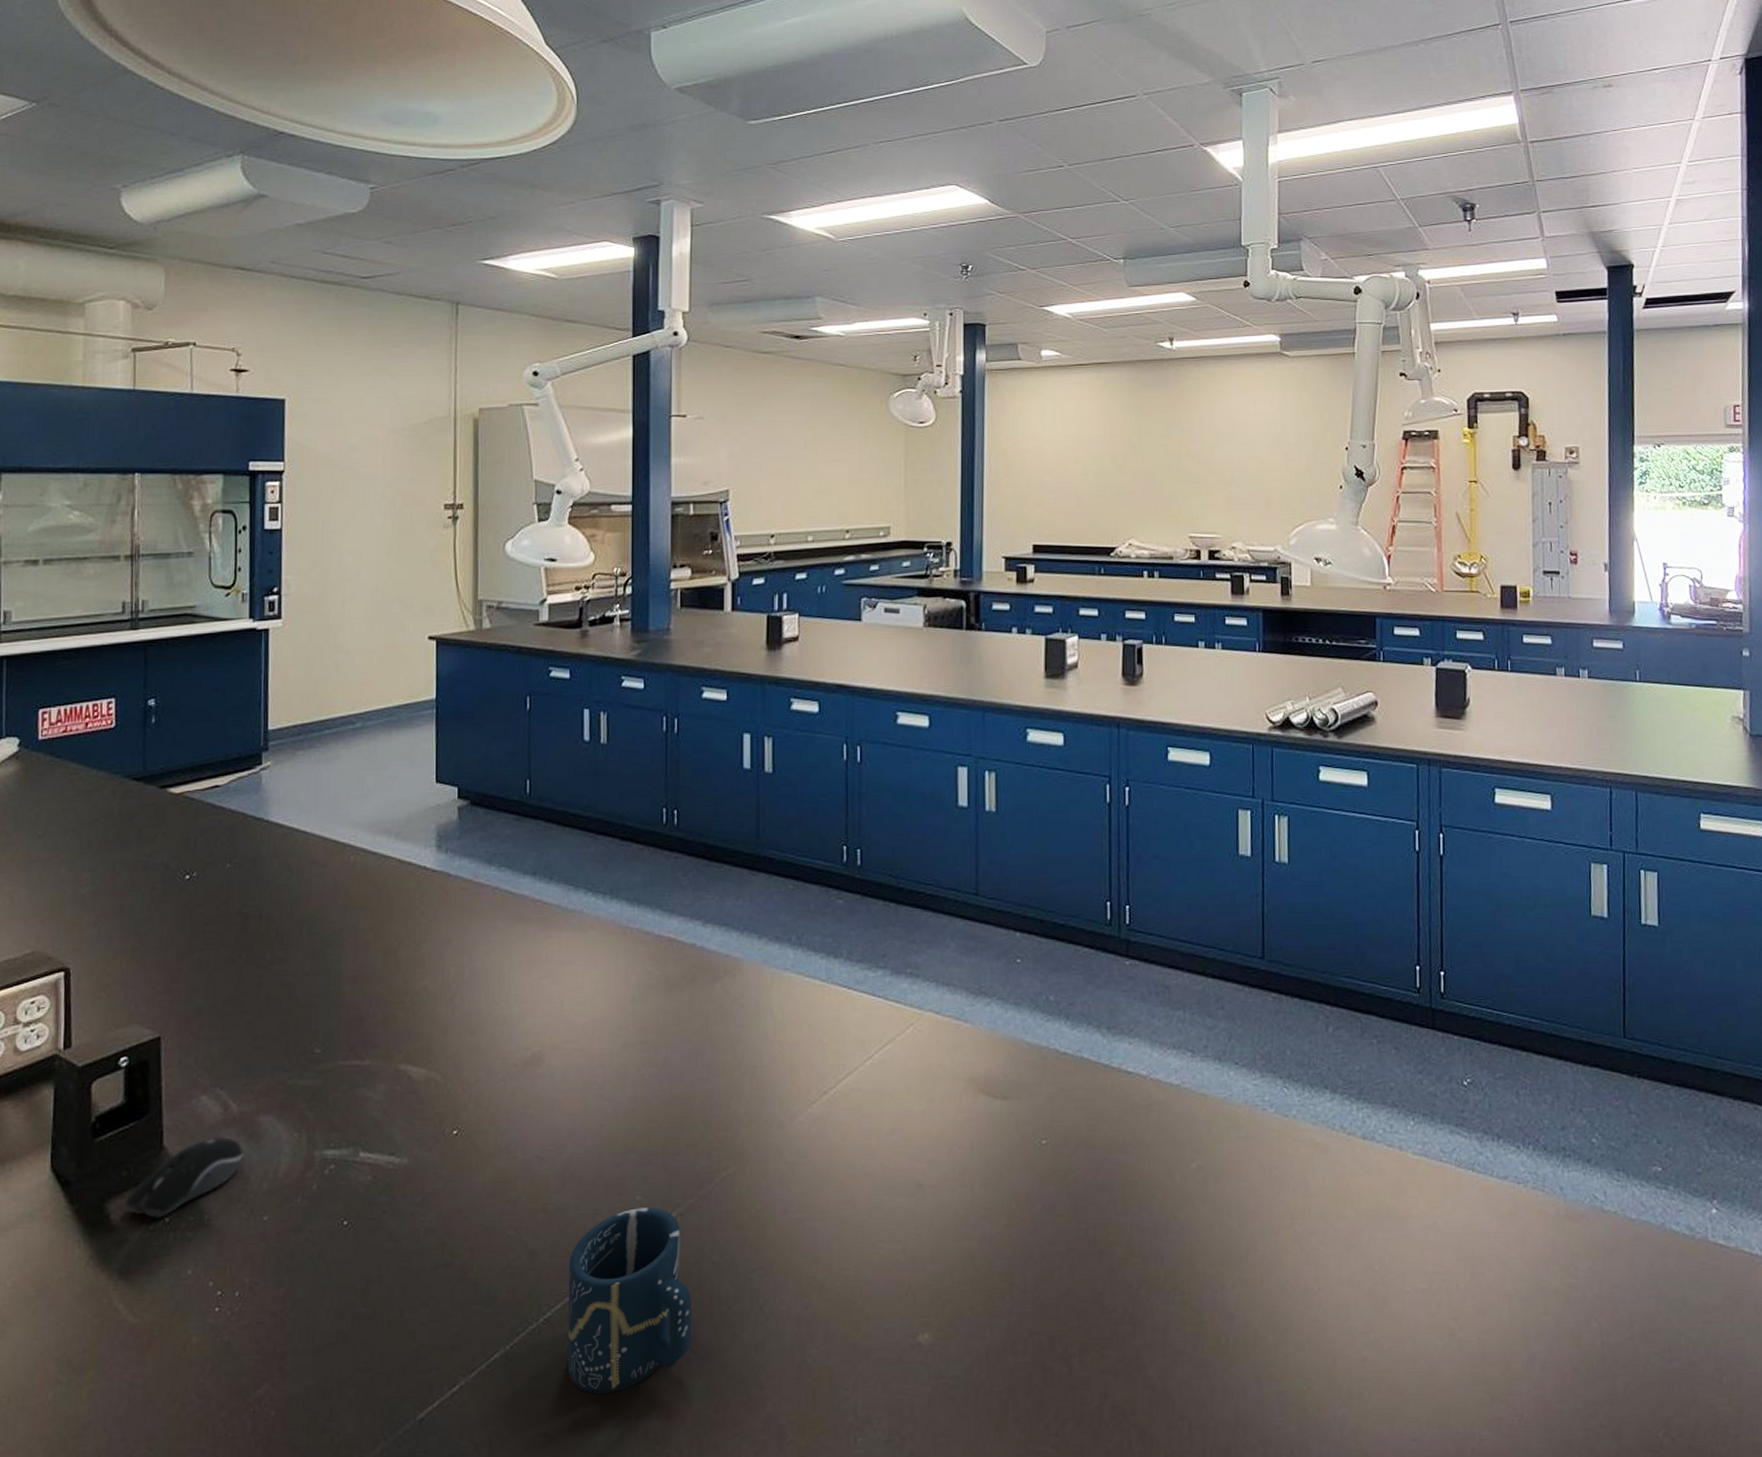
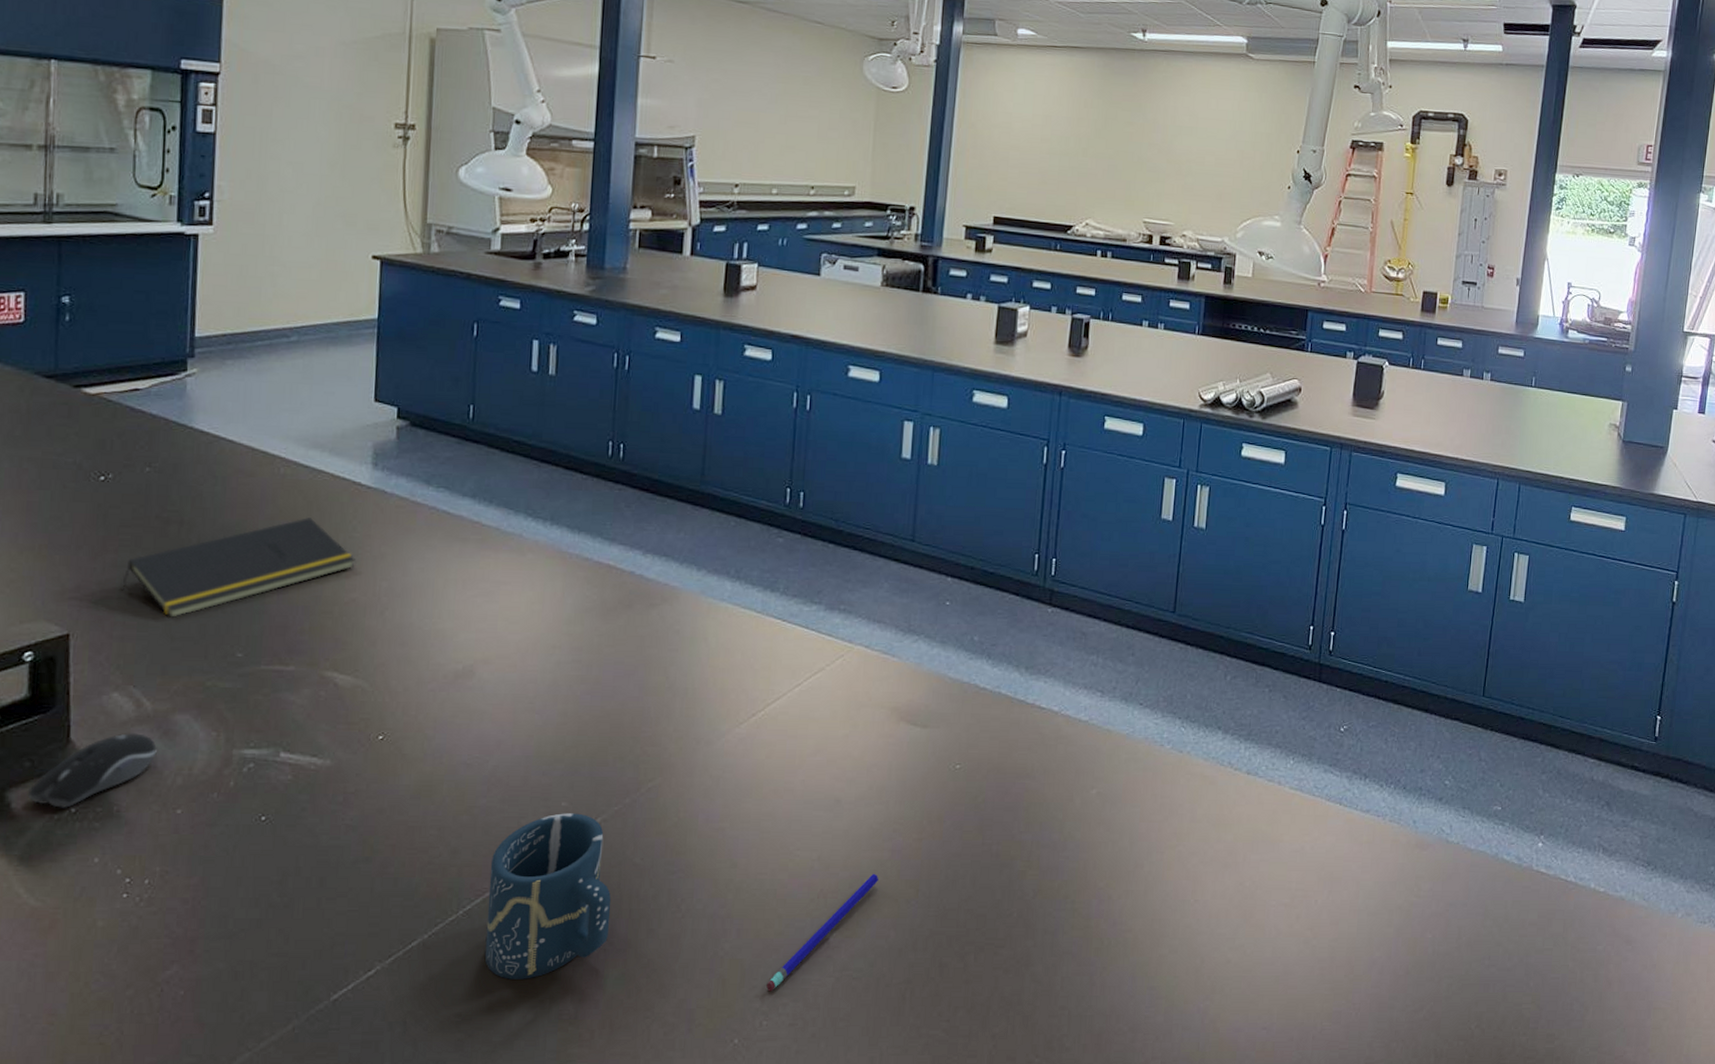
notepad: none [207,905,424,1015] -> present [121,518,355,618]
pen: none [859,1265,969,1404] -> present [766,873,878,992]

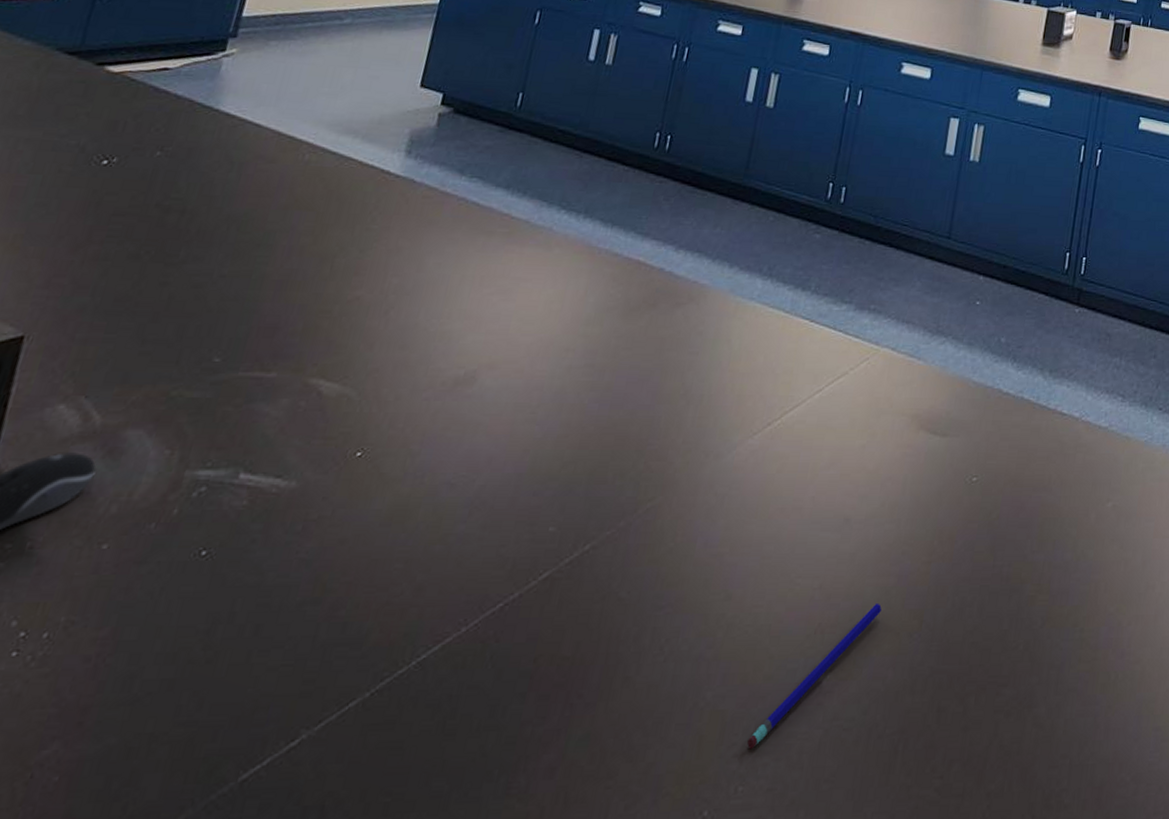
notepad: present [121,518,355,618] -> none [97,208,368,317]
cup: present [484,813,612,980] -> none [431,540,591,746]

